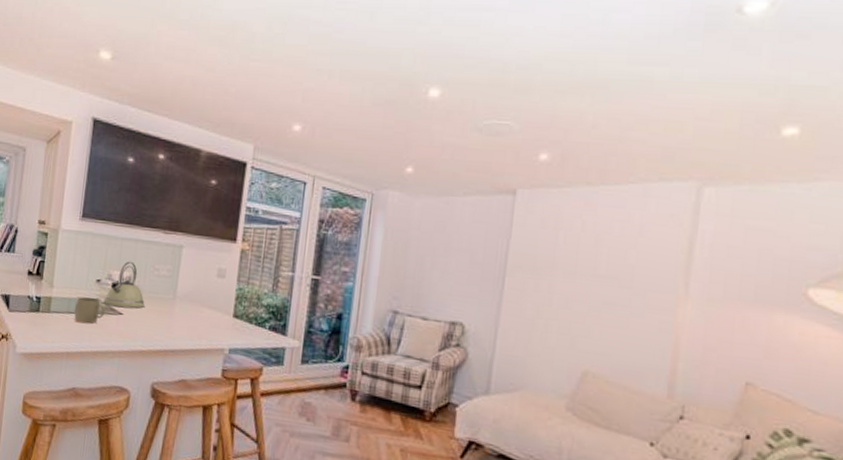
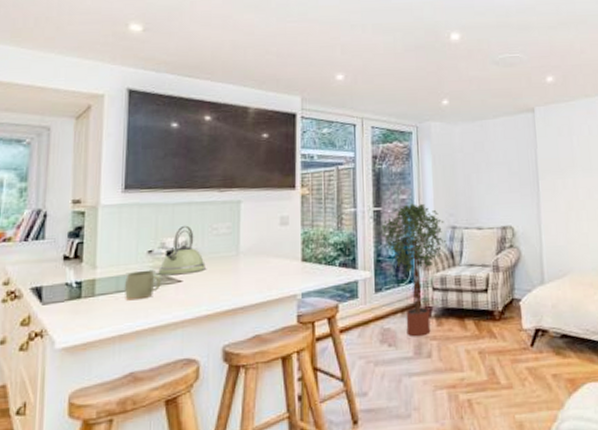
potted tree: none [317,276,386,419] -> present [381,202,447,337]

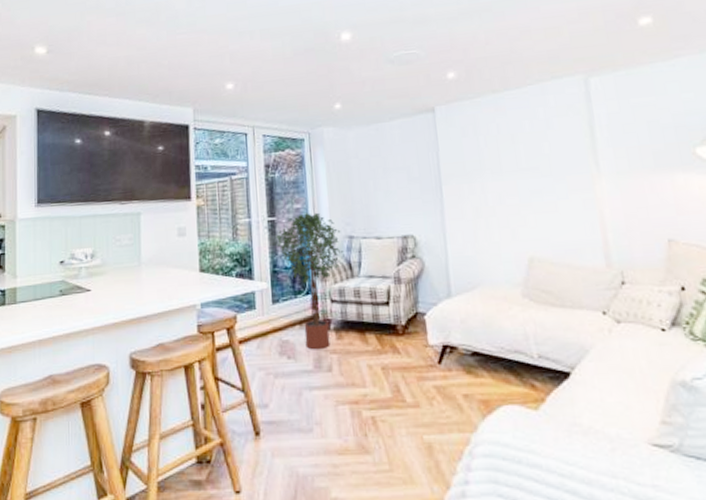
mug: present [125,271,161,301] -> none [42,280,72,308]
kettle: present [158,225,206,276] -> none [70,237,111,285]

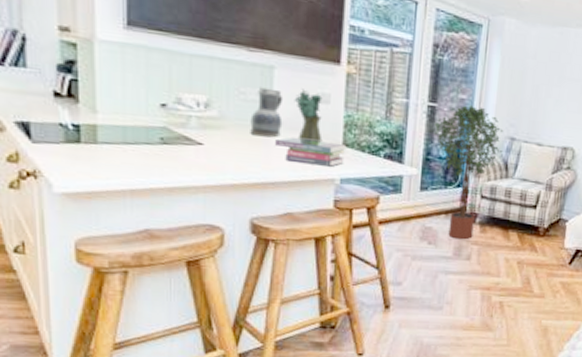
ceramic jug: none [125,232,150,276] -> present [250,87,284,138]
books: none [145,270,203,295] -> present [275,136,347,168]
vase: none [157,227,183,273] -> present [294,89,323,143]

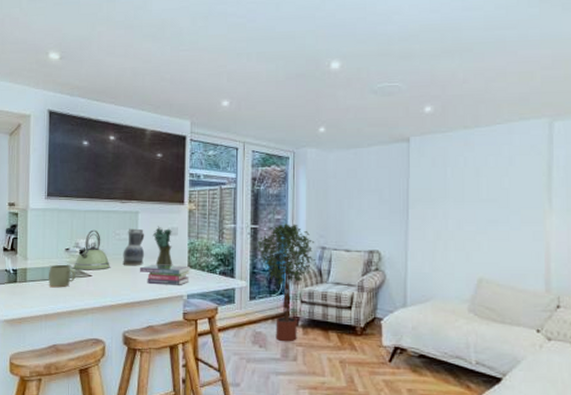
mug: none [134,124,178,156] -> present [49,265,76,288]
kettle: none [174,82,231,138] -> present [74,230,110,270]

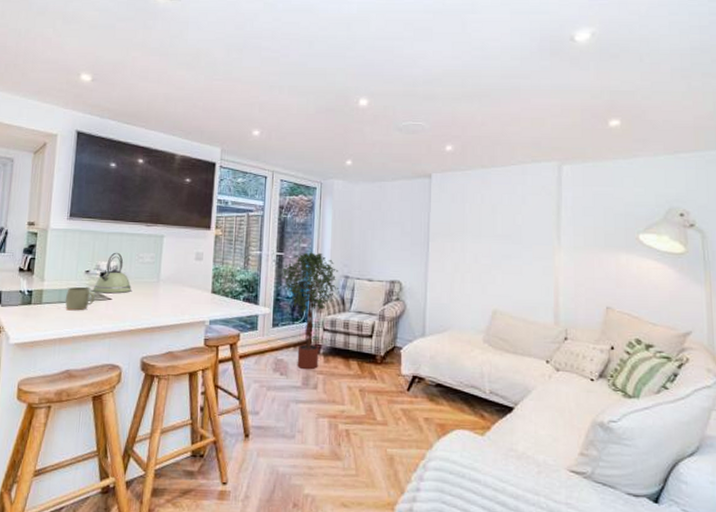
ceramic jug: present [123,228,145,266] -> none [145,252,169,290]
books: present [140,264,191,286] -> none [162,288,215,312]
vase: present [152,226,173,267] -> none [176,250,197,292]

